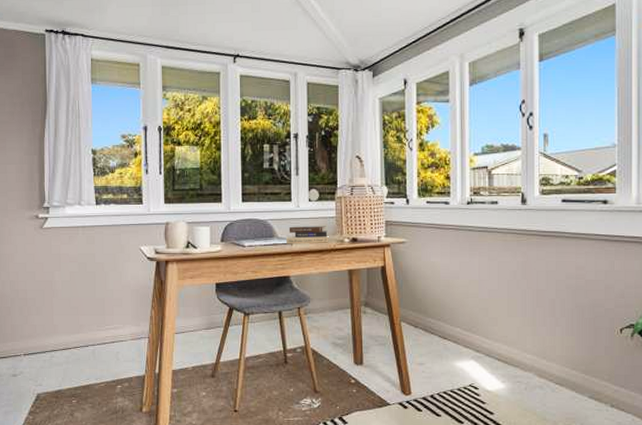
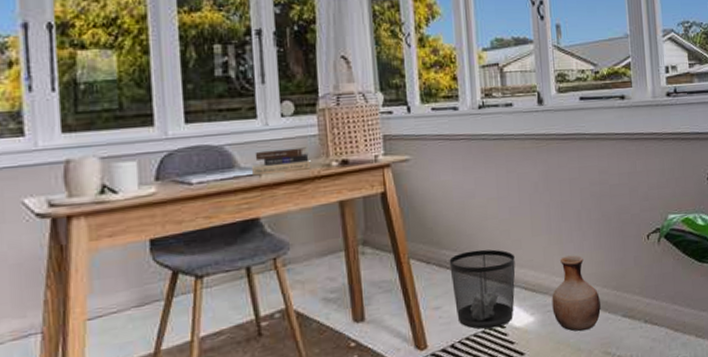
waste bin: none [434,322,491,388] -> present [449,249,516,329]
vase: none [522,337,568,403] -> present [551,255,601,331]

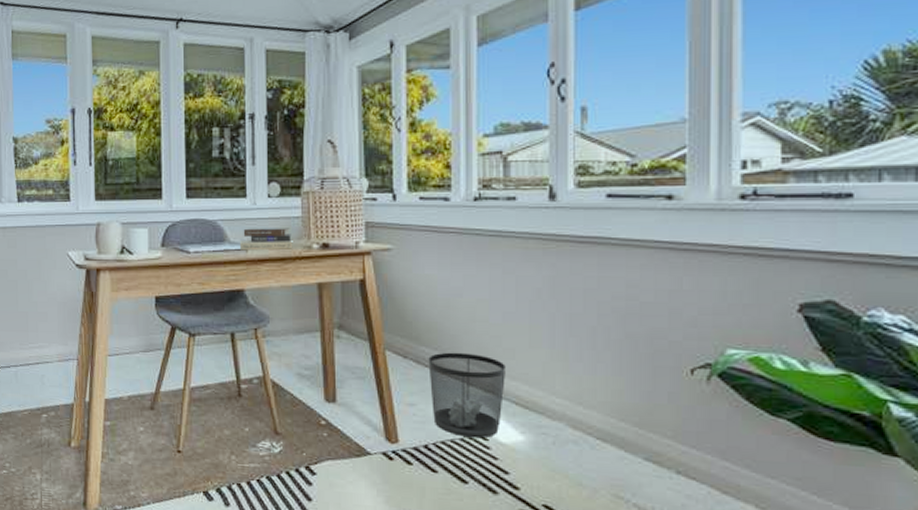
vase: present [551,255,601,331] -> none [549,376,614,464]

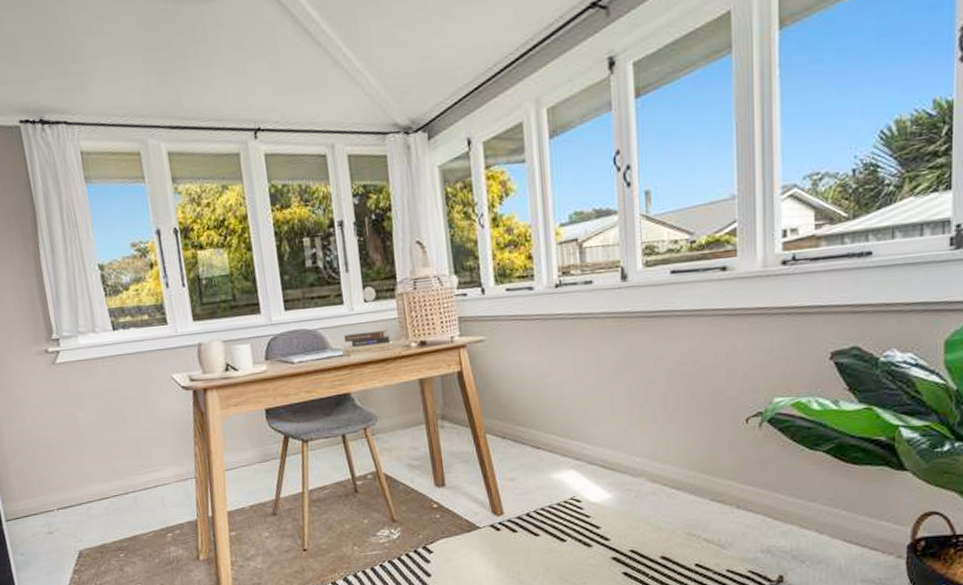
waste bin: present [428,352,505,439] -> none [524,427,593,502]

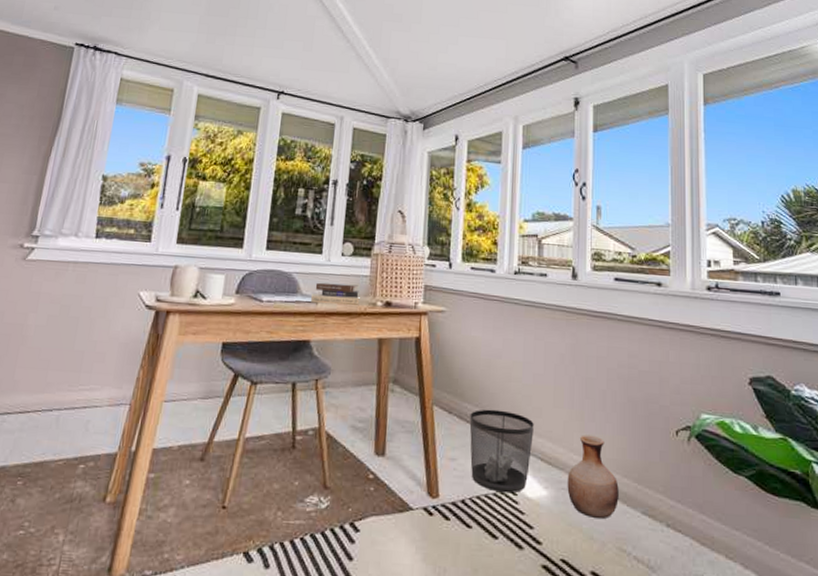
waste bin: none [524,427,593,502] -> present [469,409,534,493]
vase: none [631,436,686,511] -> present [567,434,619,518]

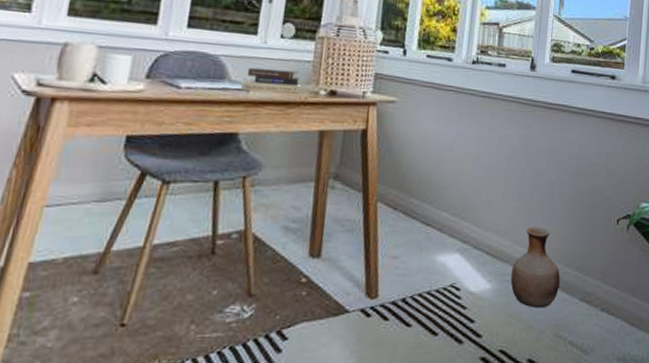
waste bin: present [469,409,534,493] -> none [414,204,482,289]

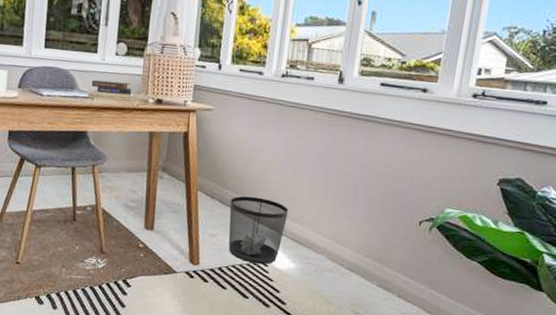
waste bin: none [414,204,482,289] -> present [228,196,288,265]
vase: present [510,227,560,307] -> none [313,221,360,288]

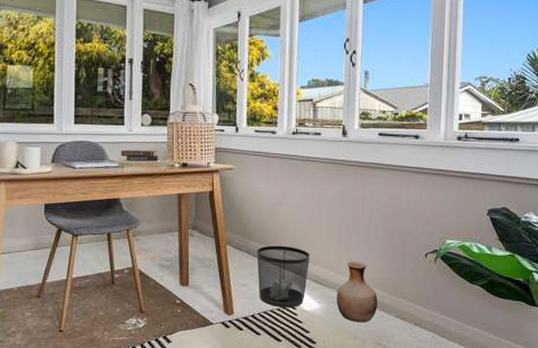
vase: none [313,221,360,288] -> present [336,261,378,322]

